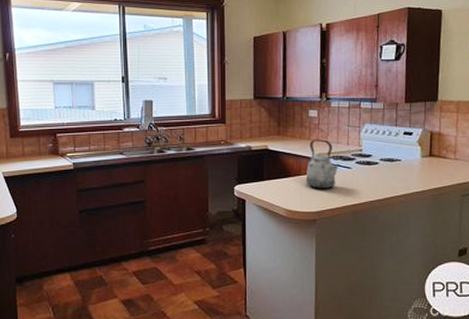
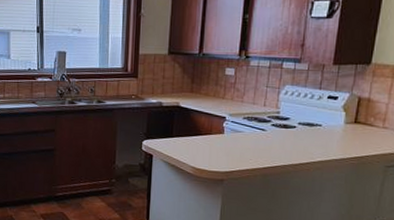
kettle: present [305,139,340,189] -> none [216,98,255,150]

